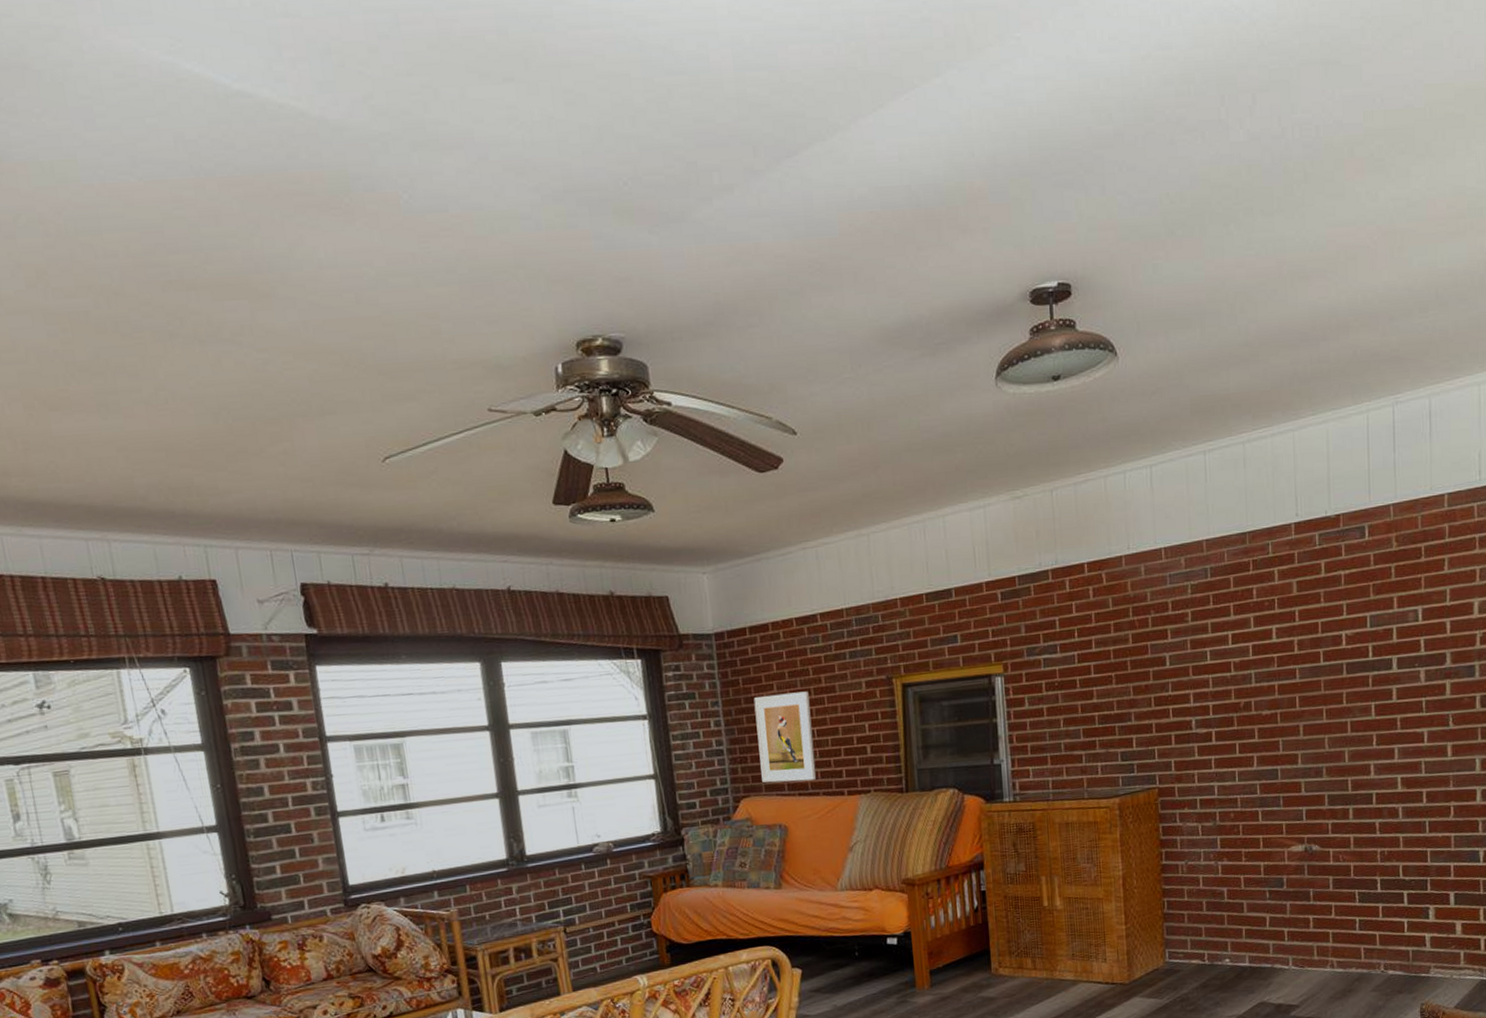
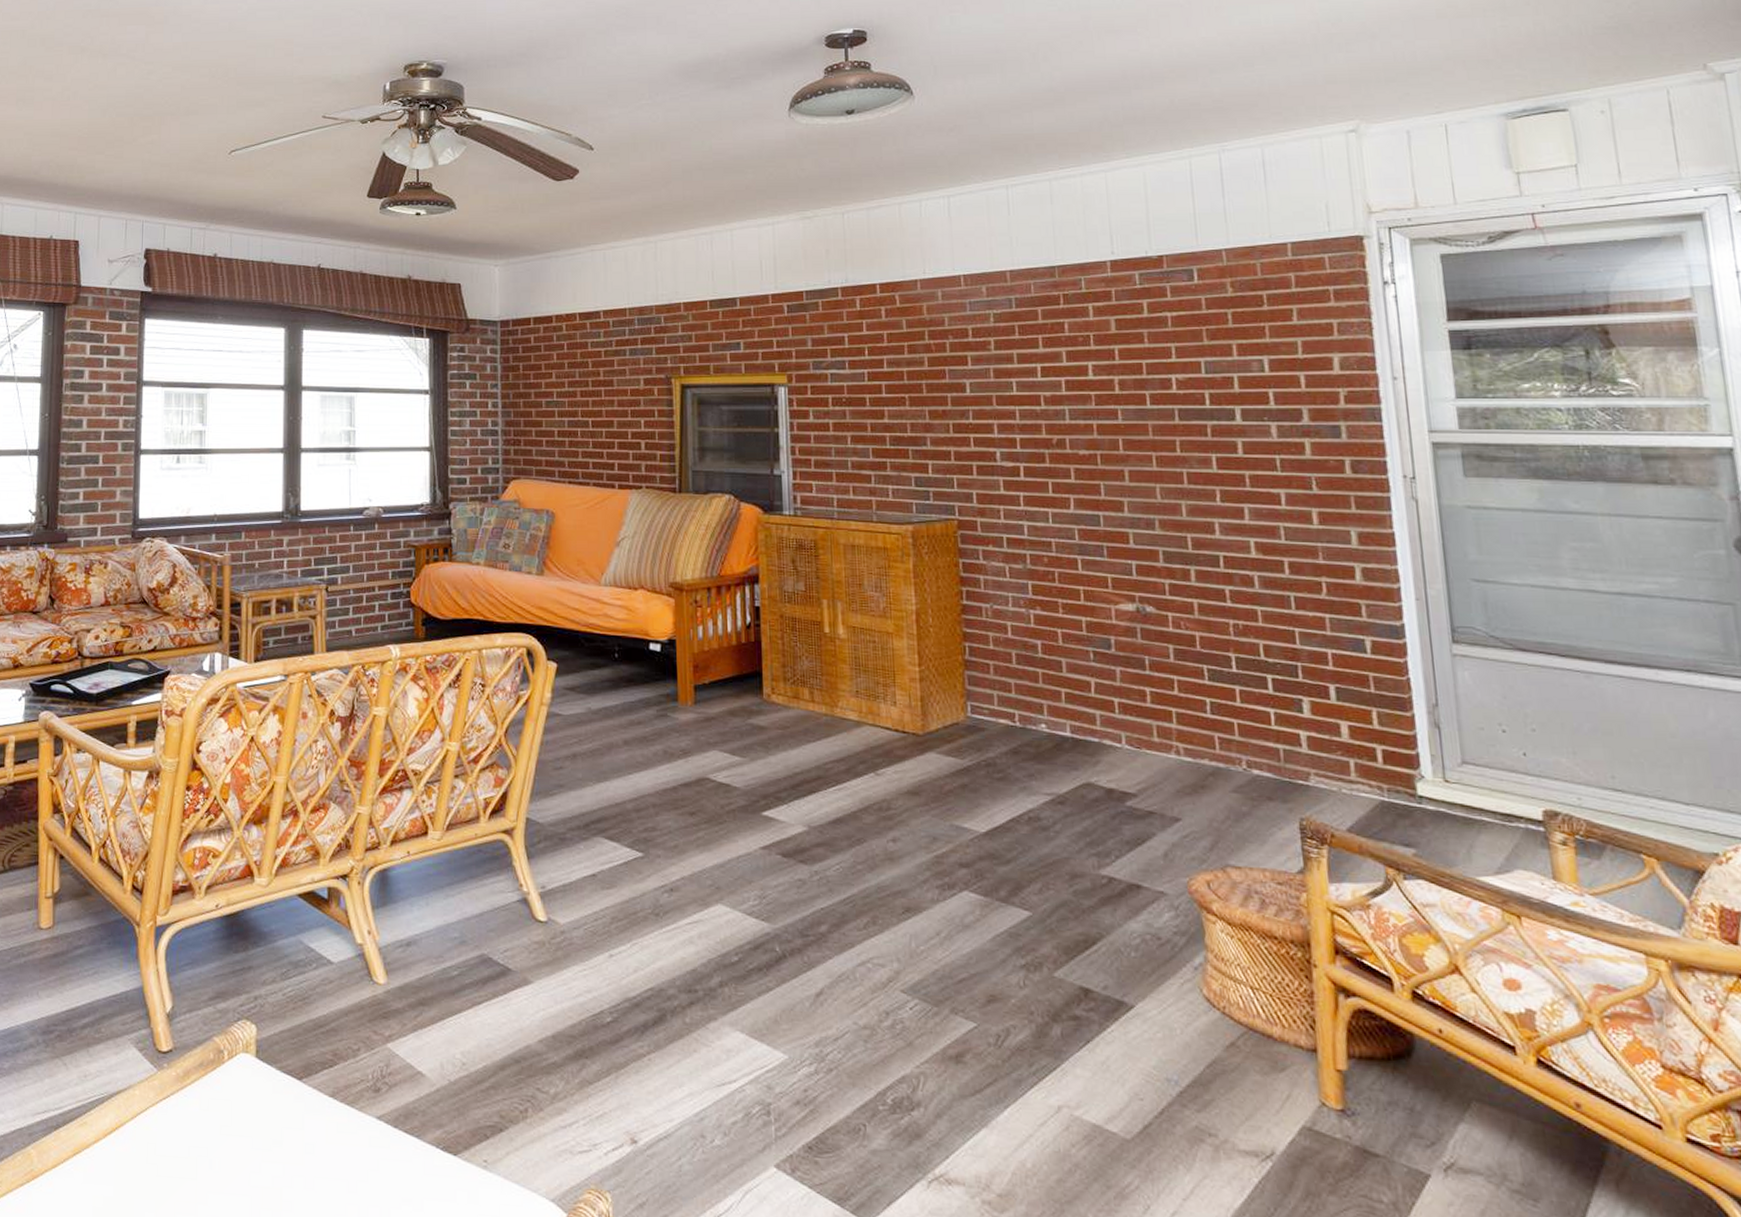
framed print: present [753,691,817,783] -> none [532,383,588,469]

